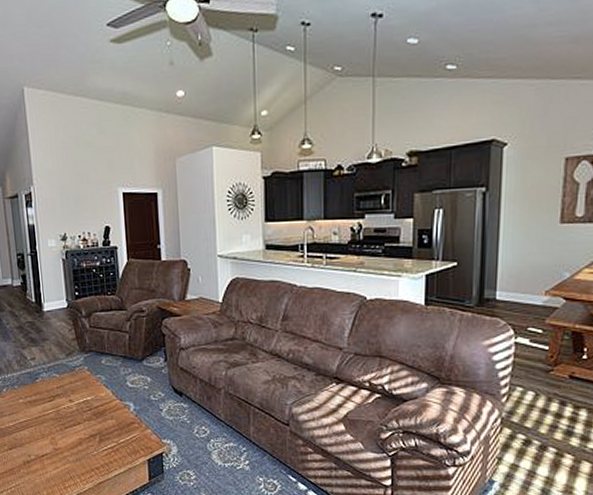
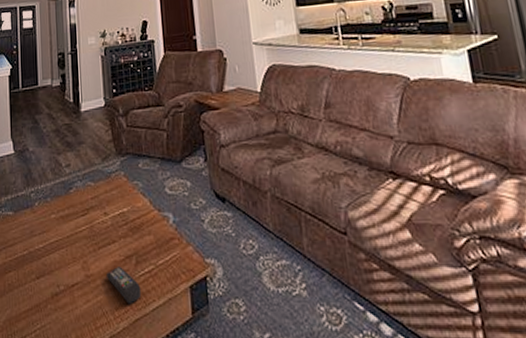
remote control: none [73,443,105,472] -> present [107,267,142,305]

